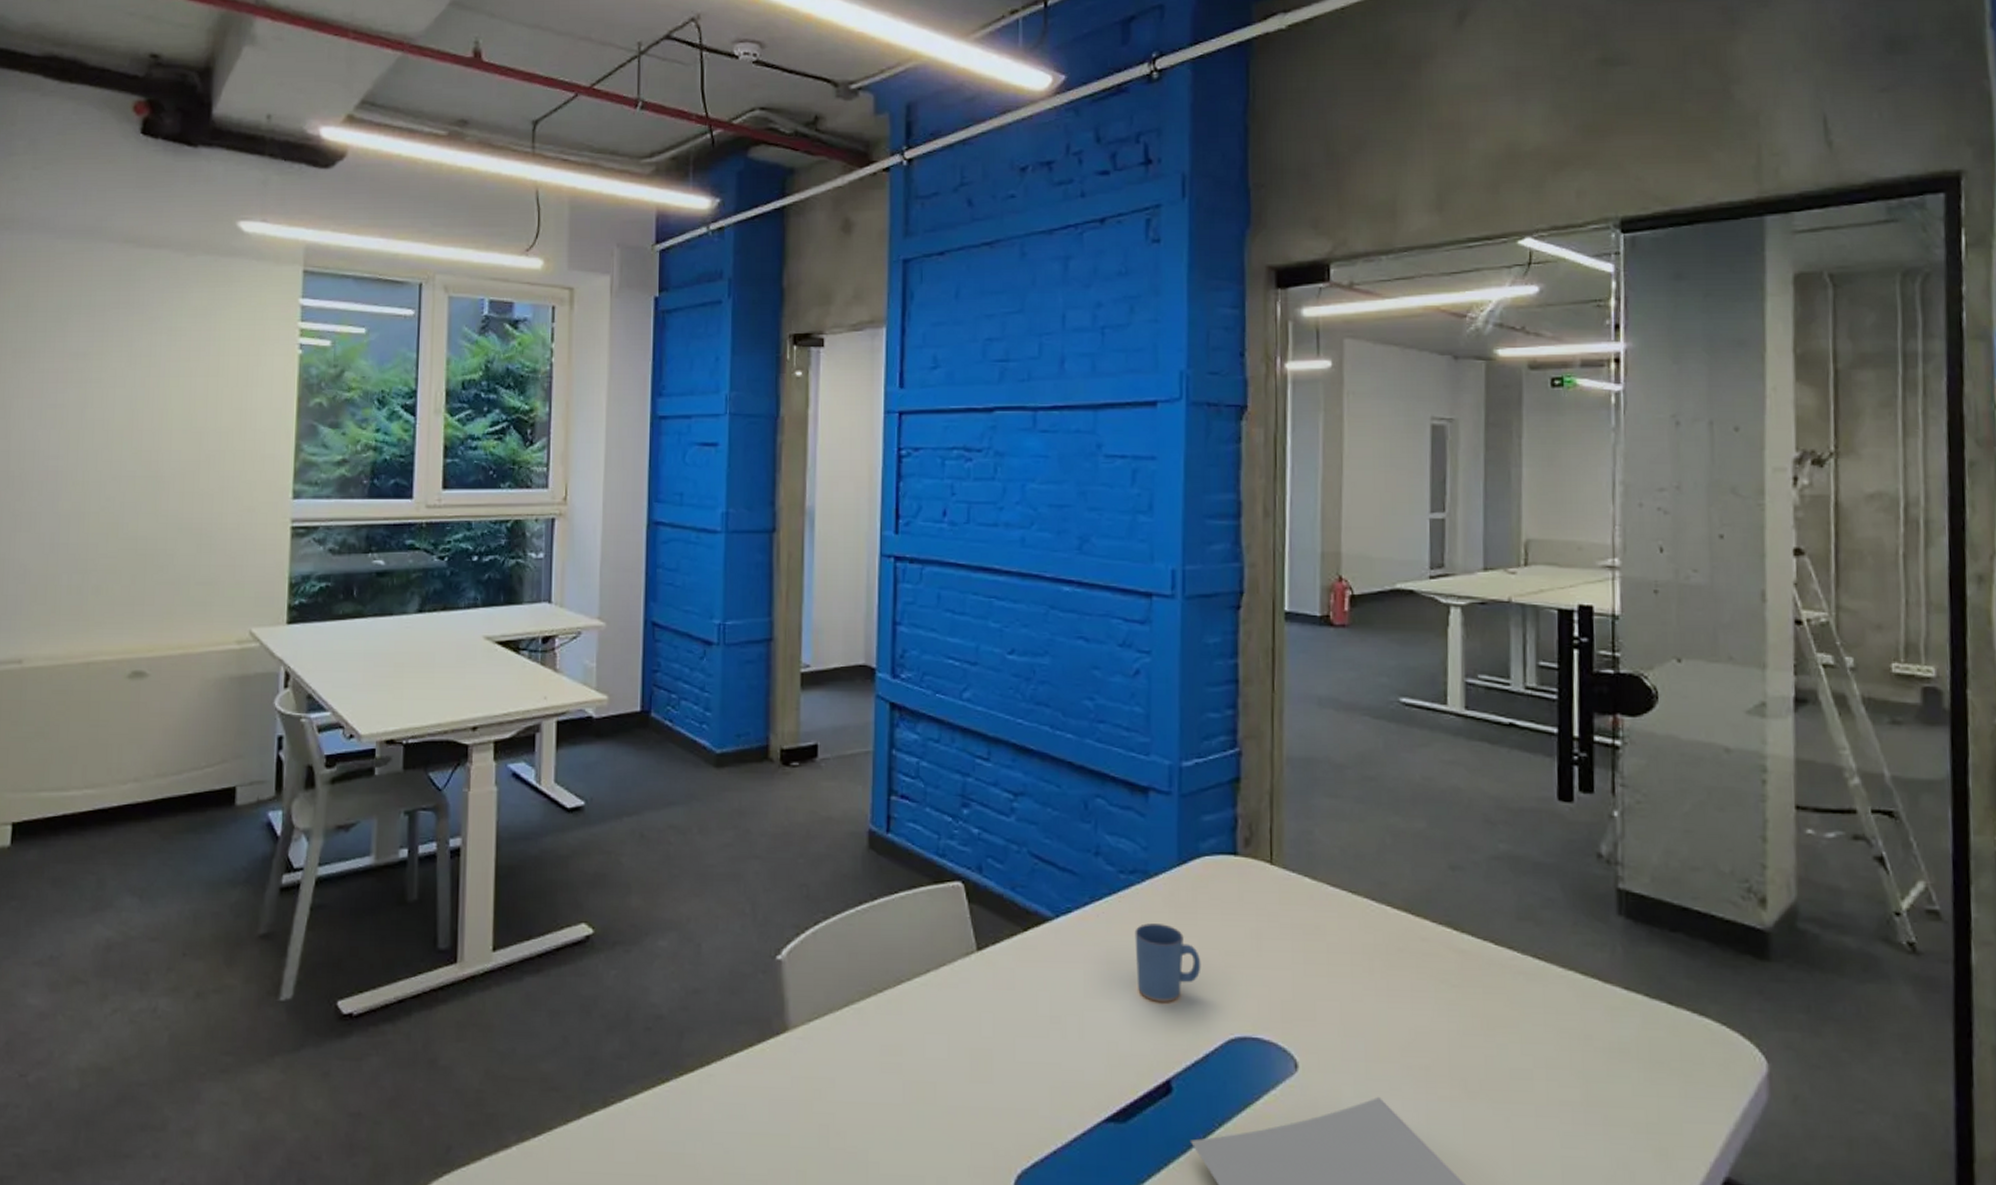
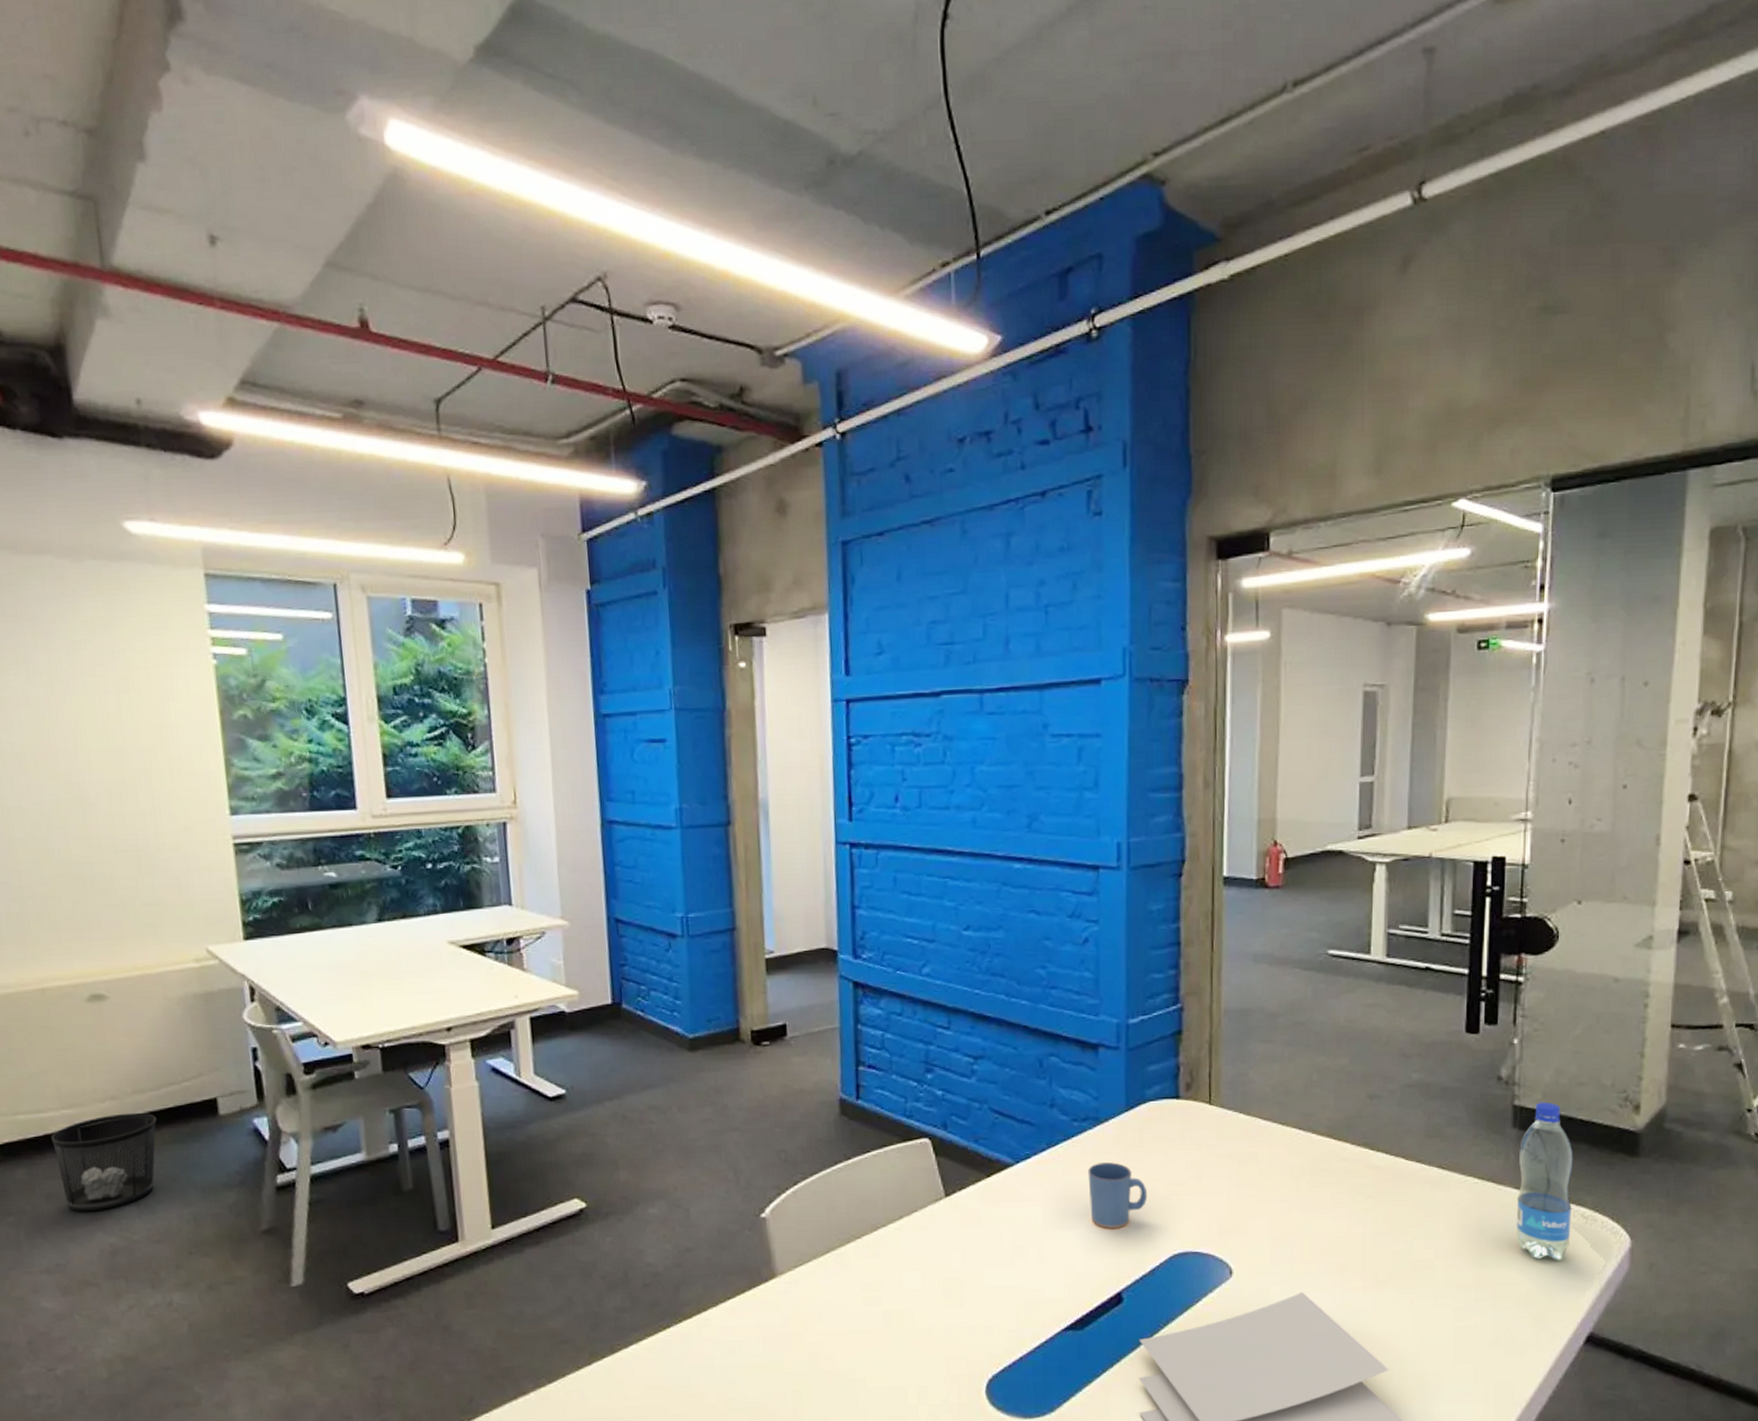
waste bin: none [69,797,174,901] -> present [51,1112,157,1212]
bottle: none [1627,887,1695,1084] -> present [1516,1102,1574,1262]

